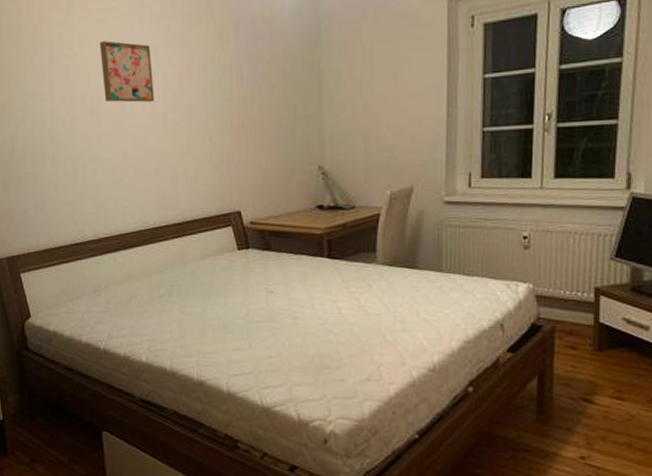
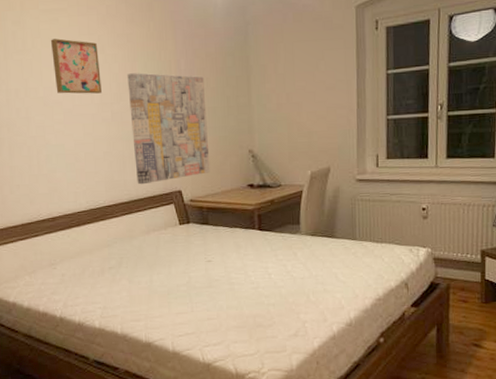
wall art: none [183,78,274,204] -> present [127,73,210,185]

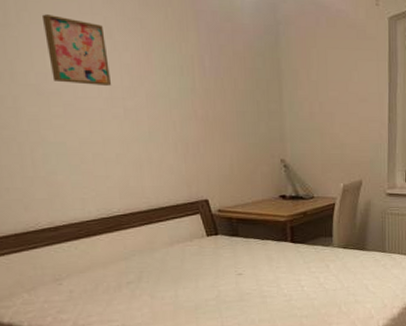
wall art: present [127,73,210,185] -> none [142,65,240,192]

